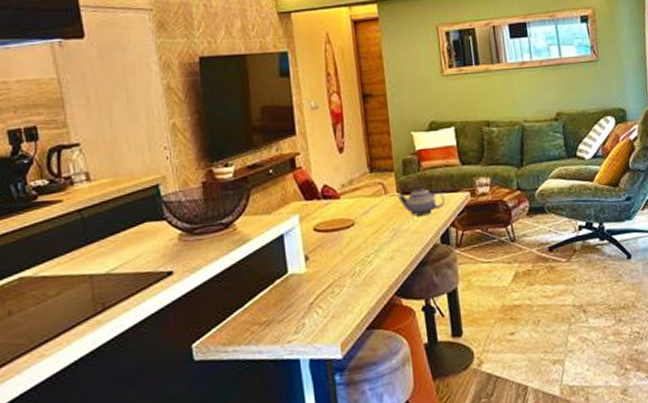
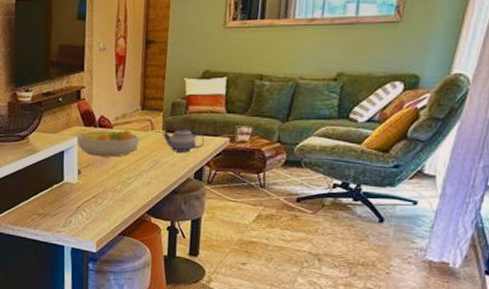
fruit bowl: none [296,197,374,235] -> present [76,129,140,157]

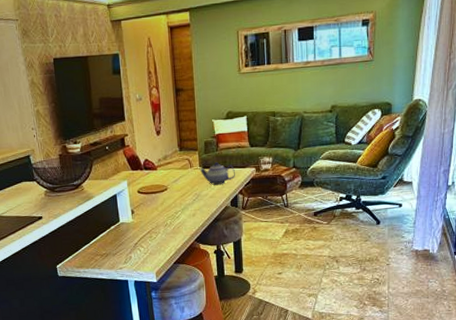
fruit bowl: present [76,129,140,157] -> none [125,169,182,196]

